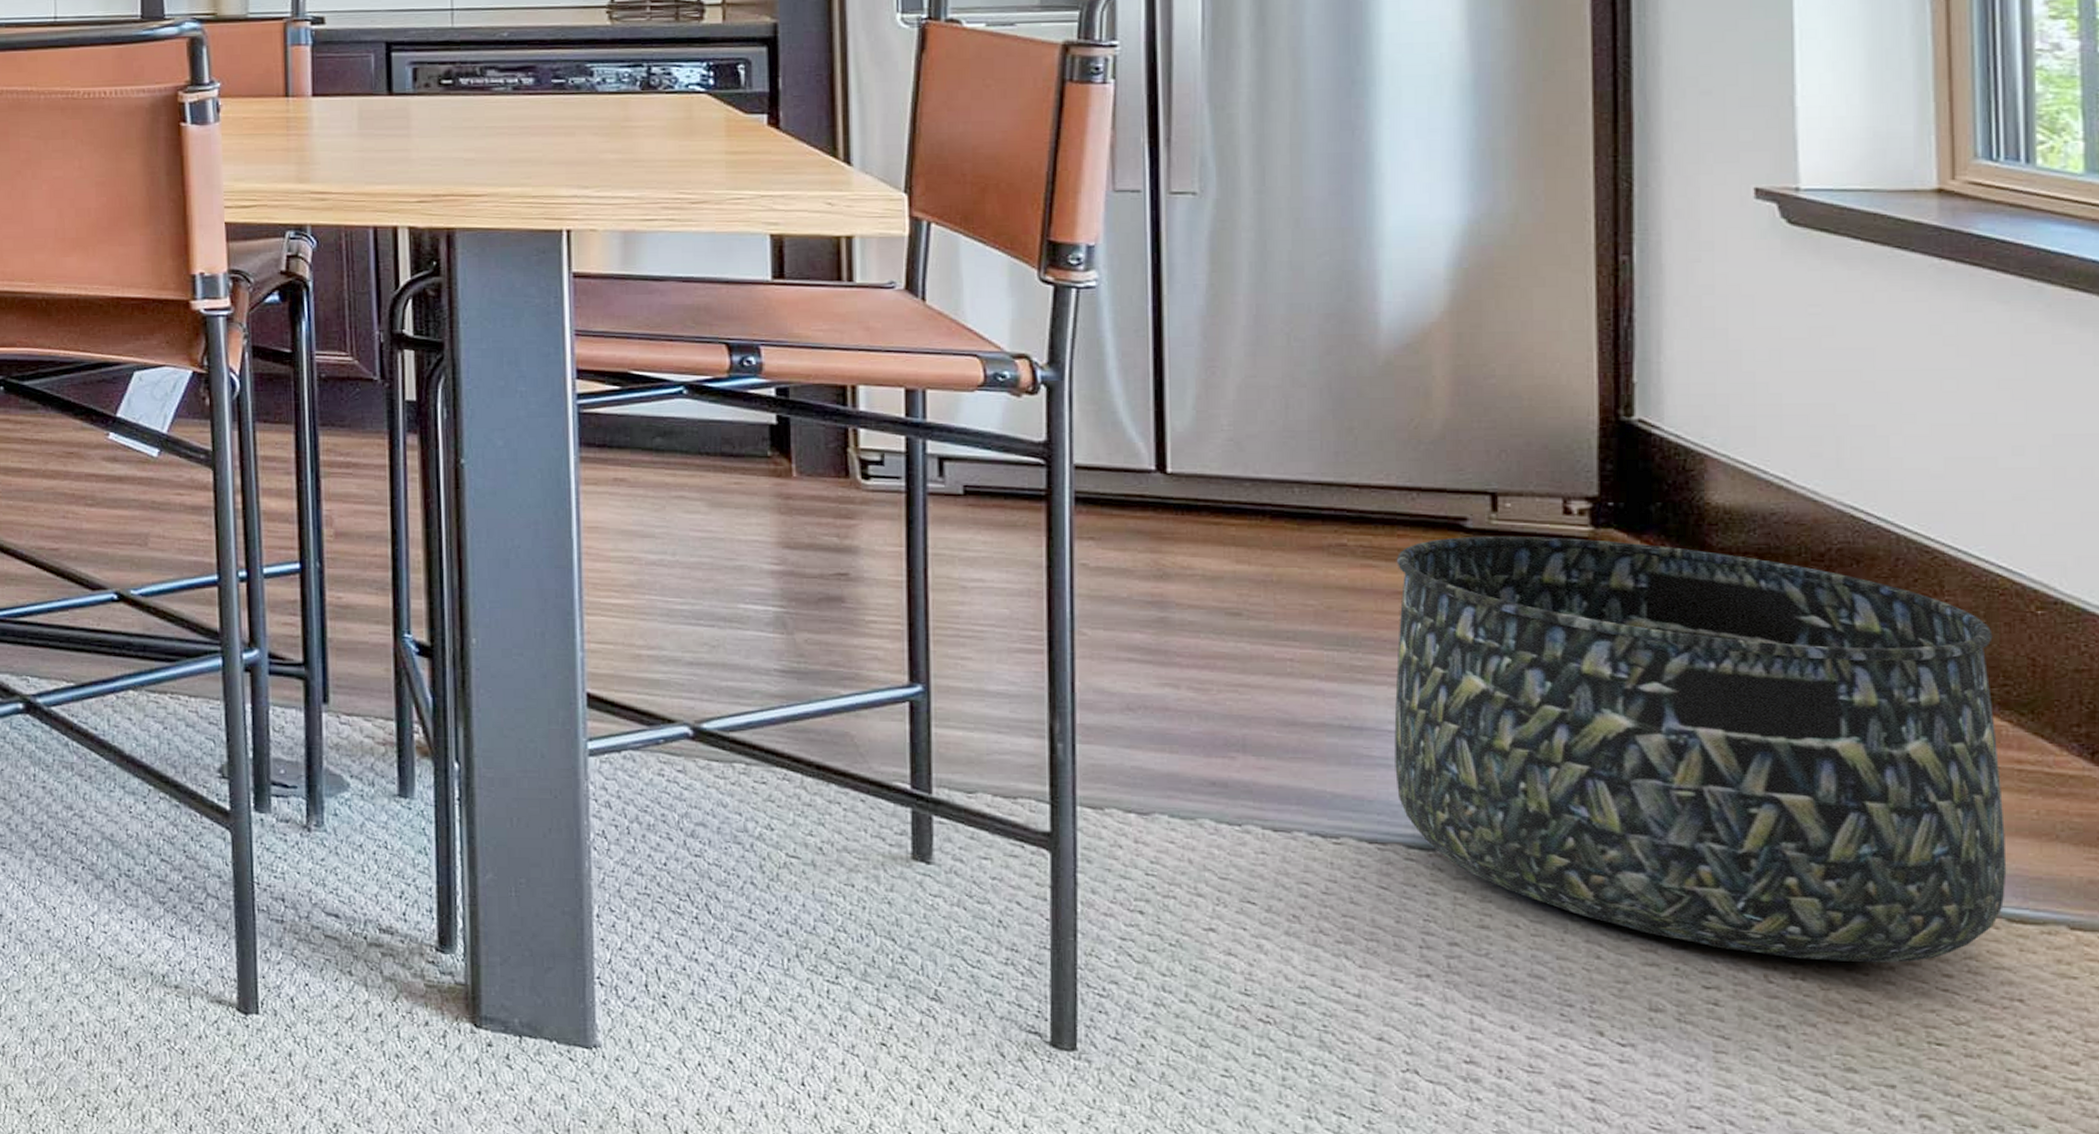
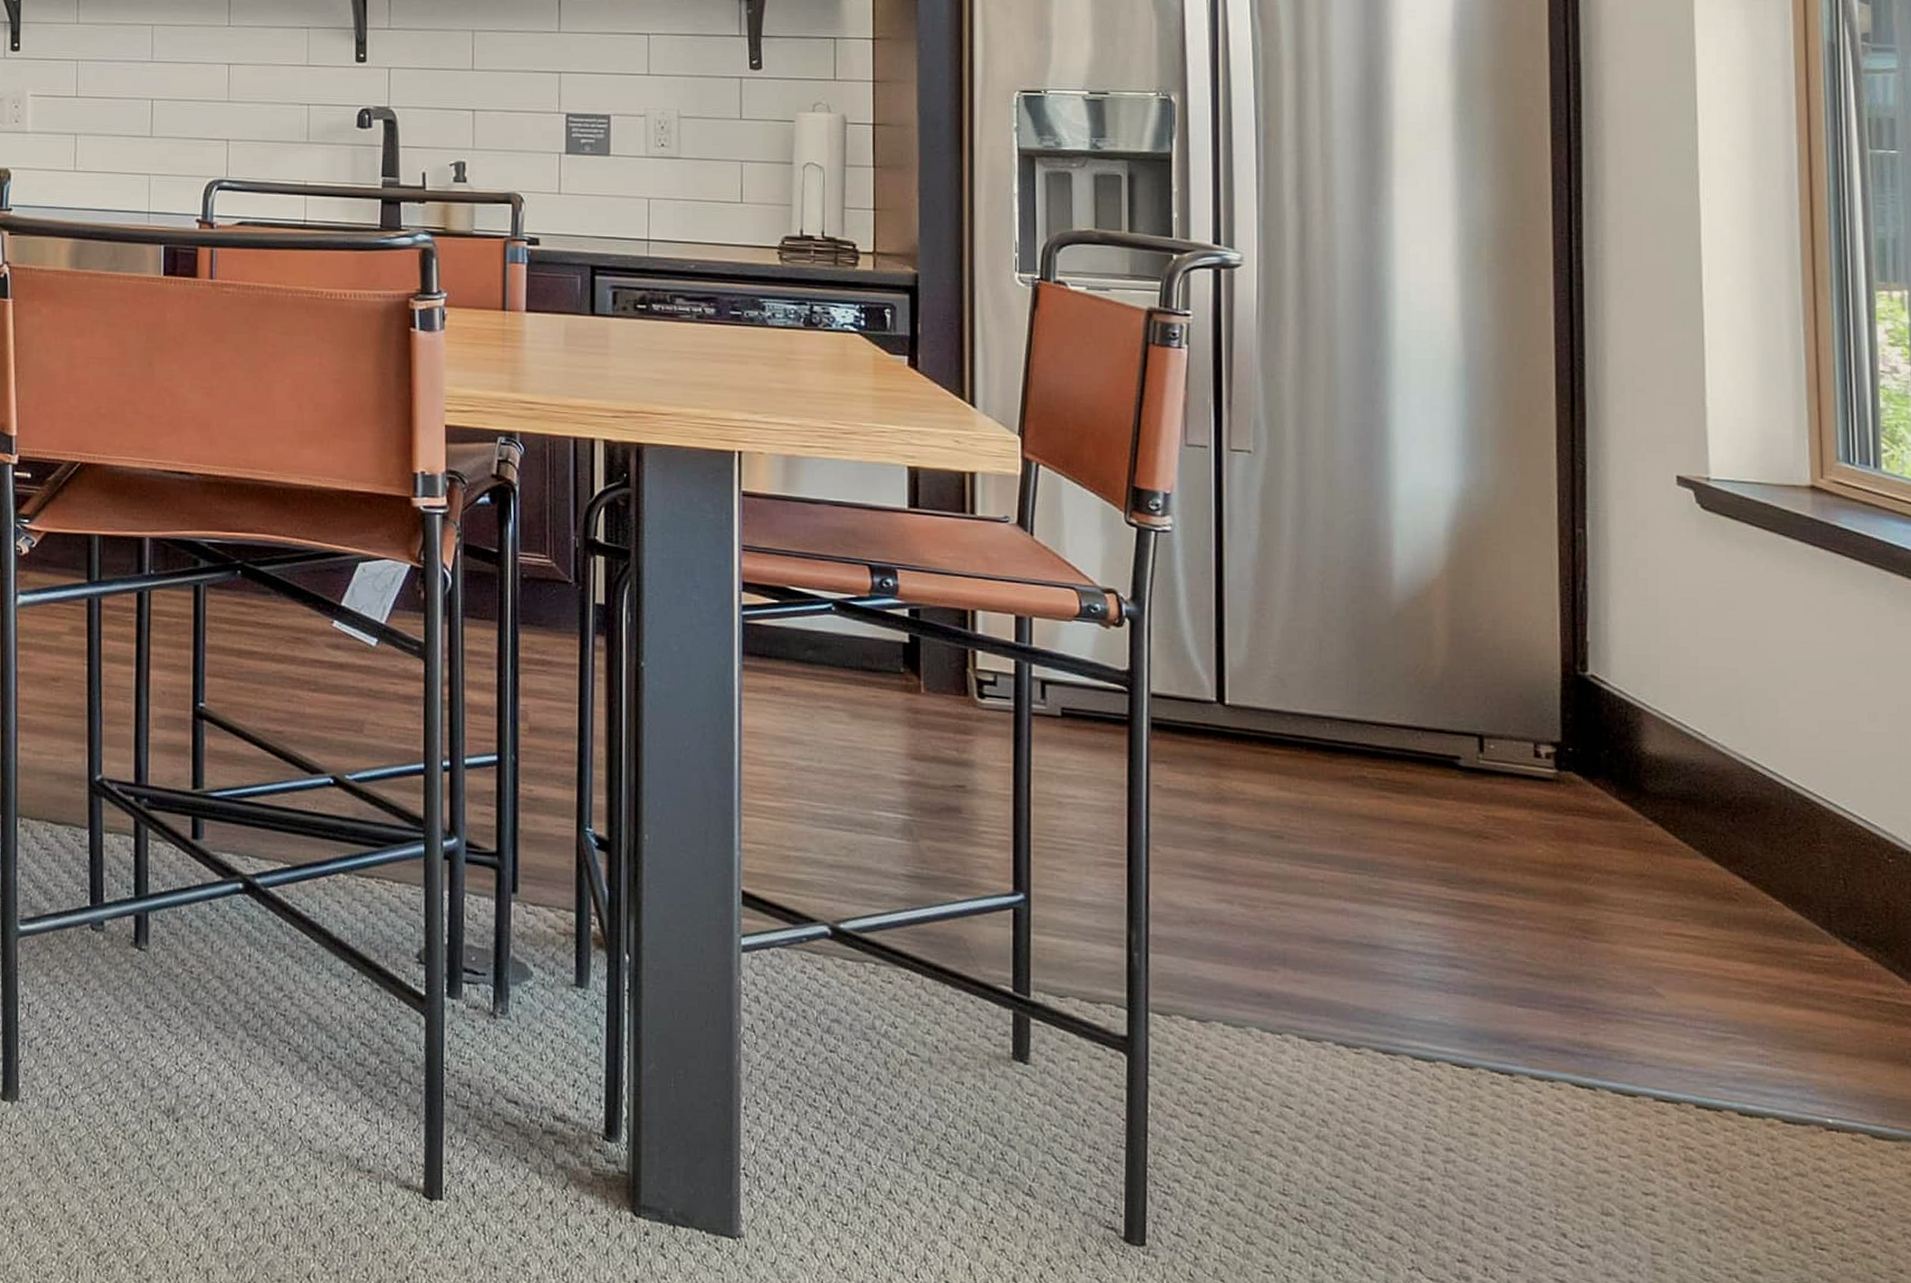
basket: present [1394,535,2007,963] -> none [1403,774,1870,1174]

